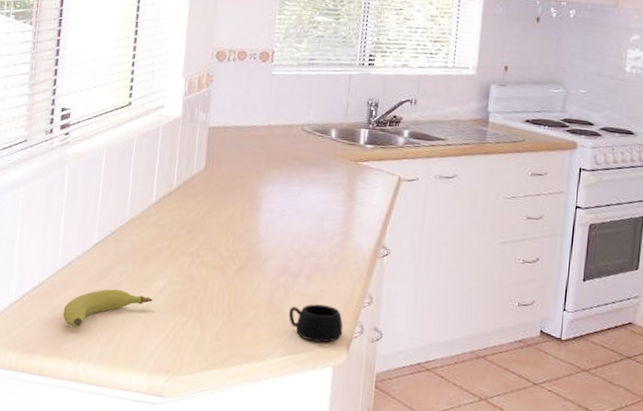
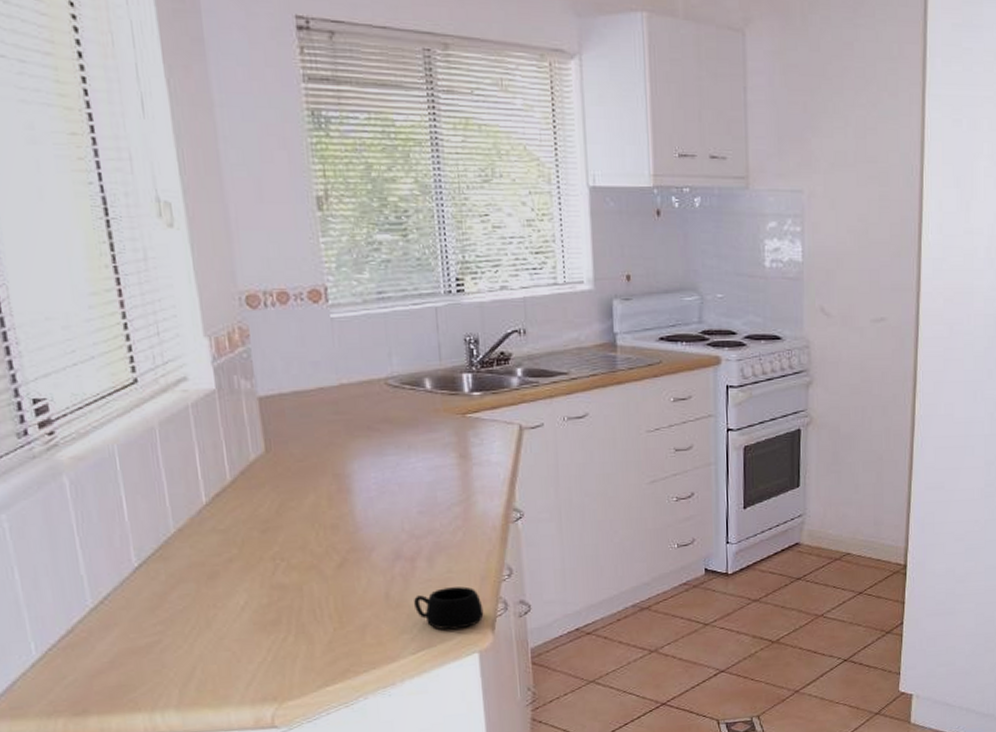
fruit: present [62,289,153,328] -> none [112,617,234,673]

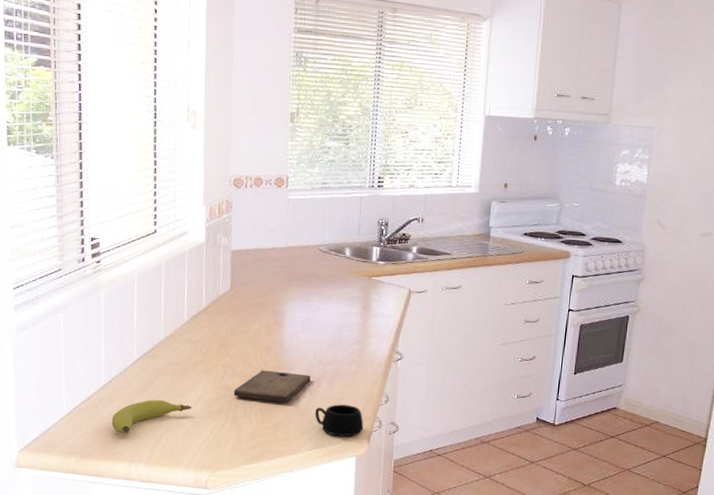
fruit: none [112,617,234,673] -> present [111,399,192,434]
cutting board: none [293,554,402,598] -> present [234,370,311,403]

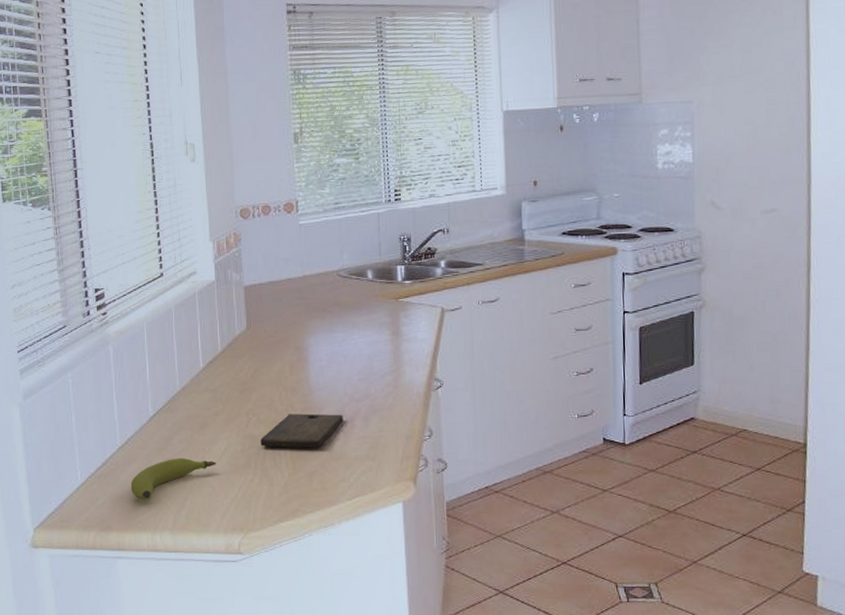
mug: present [315,404,364,437] -> none [352,444,408,481]

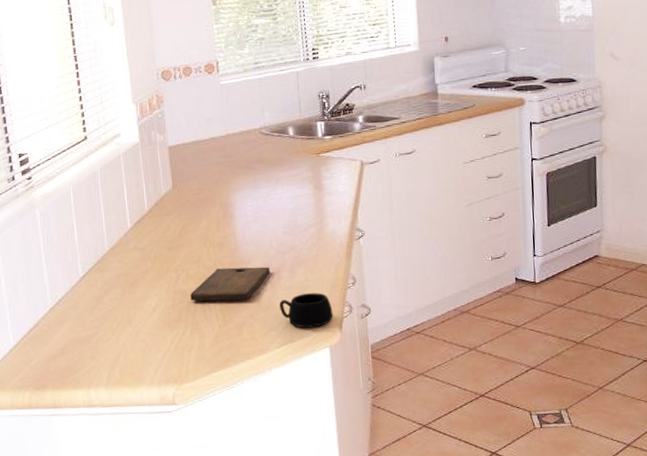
fruit: present [130,457,216,500] -> none [63,315,148,358]
mug: none [352,444,408,481] -> present [279,293,333,328]

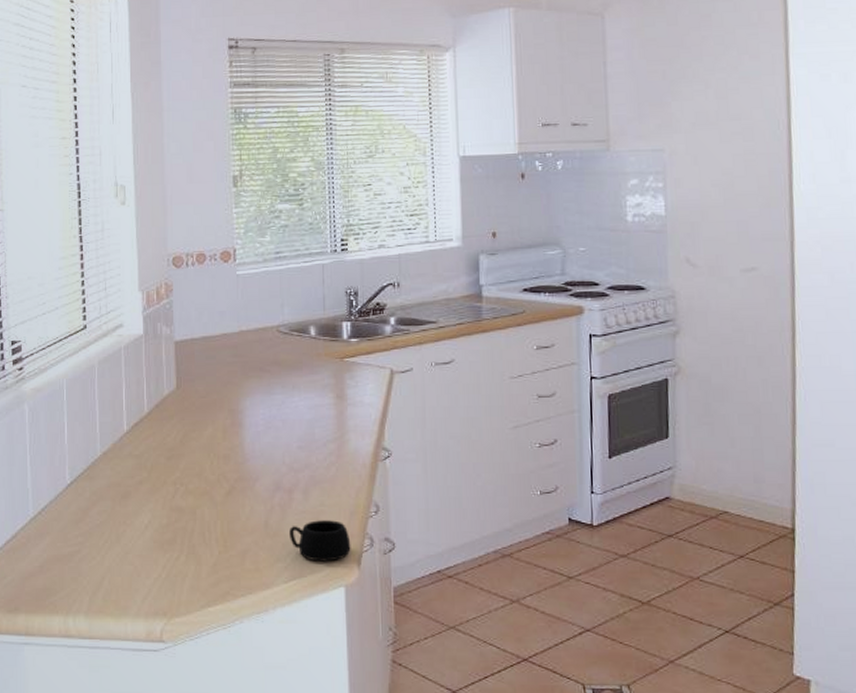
cutting board: present [190,266,270,301] -> none [188,484,281,523]

